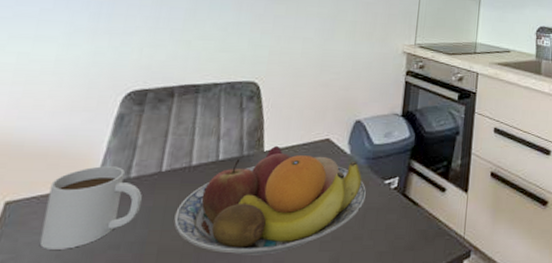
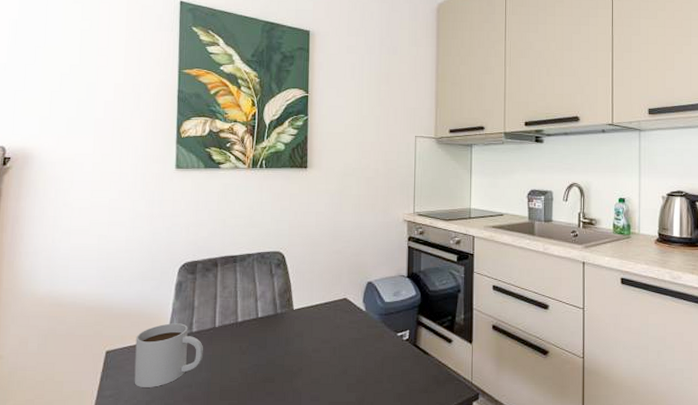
fruit bowl: present [174,145,366,255] -> none [230,304,382,394]

